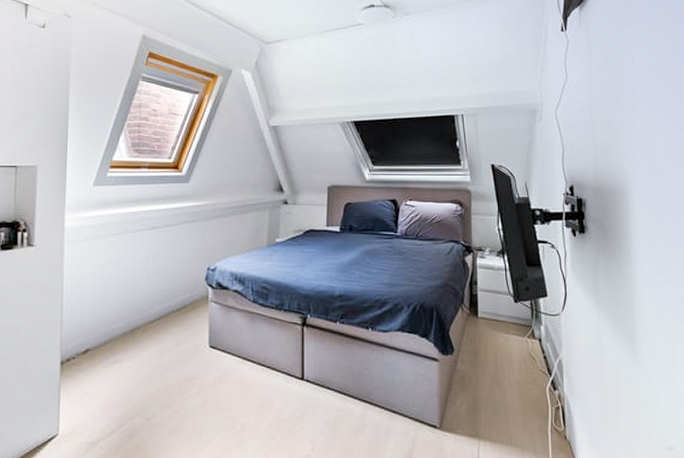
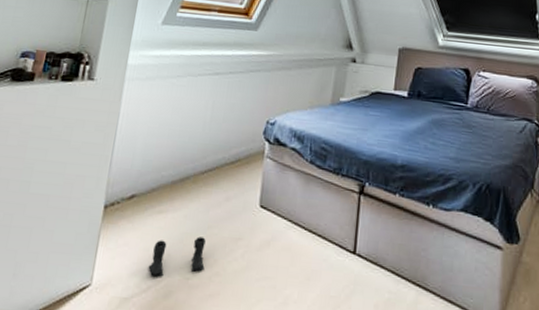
boots: none [110,380,164,420] -> present [148,236,206,277]

